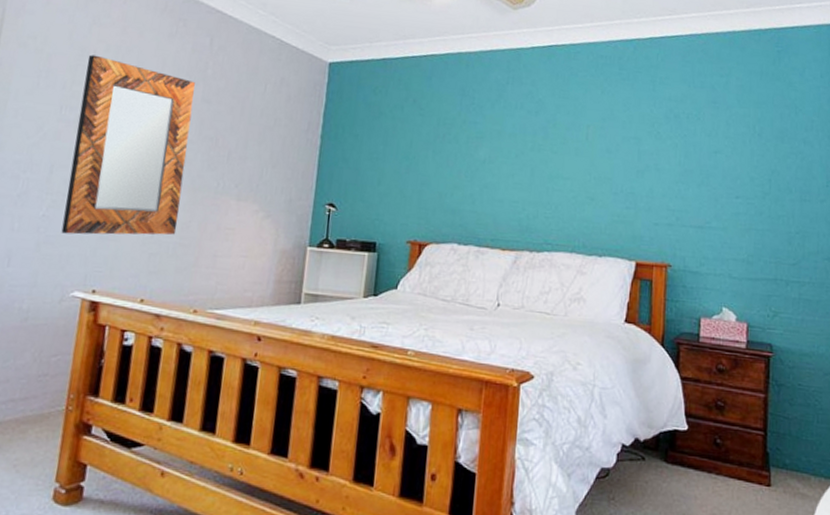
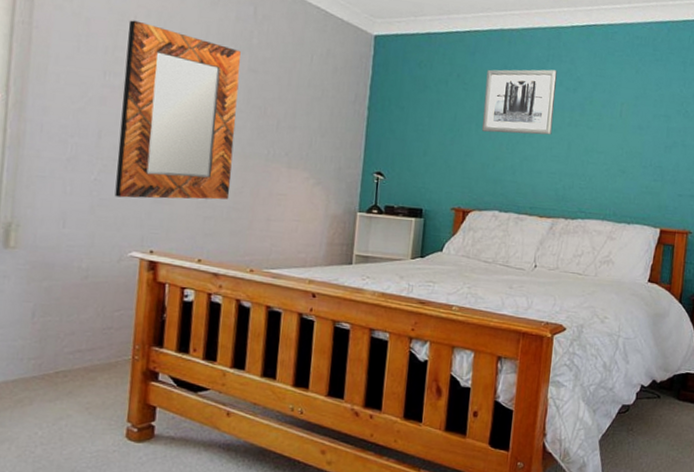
wall art: none [439,92,518,161] -> present [482,69,557,135]

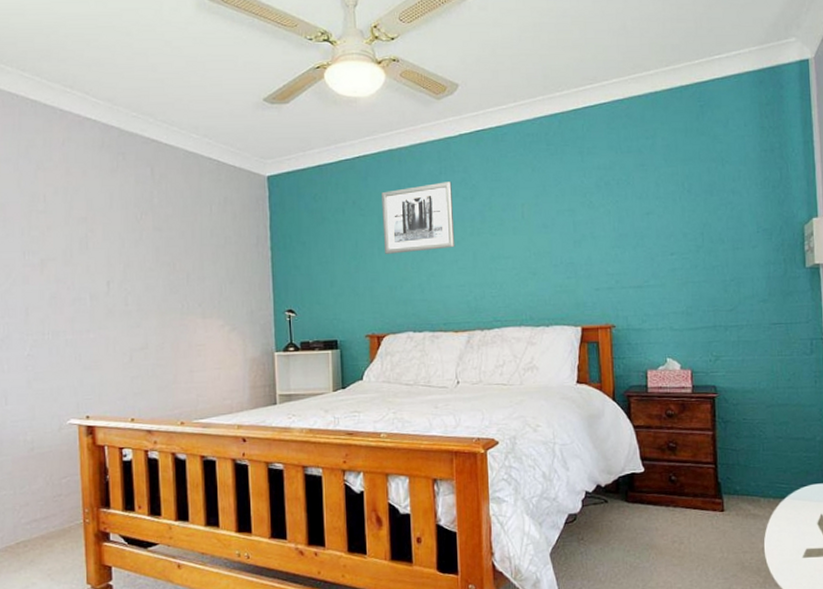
home mirror: present [114,20,241,200] -> none [39,199,152,369]

